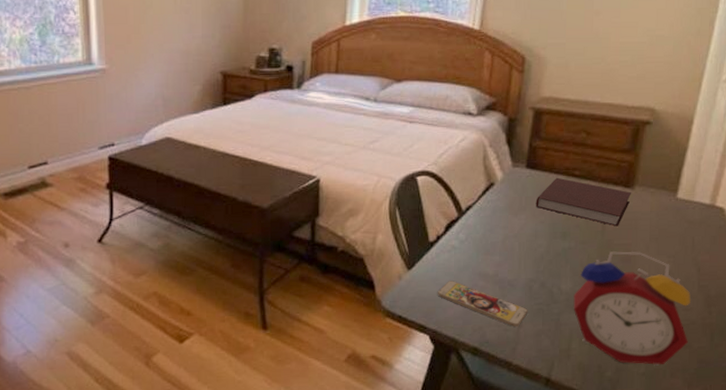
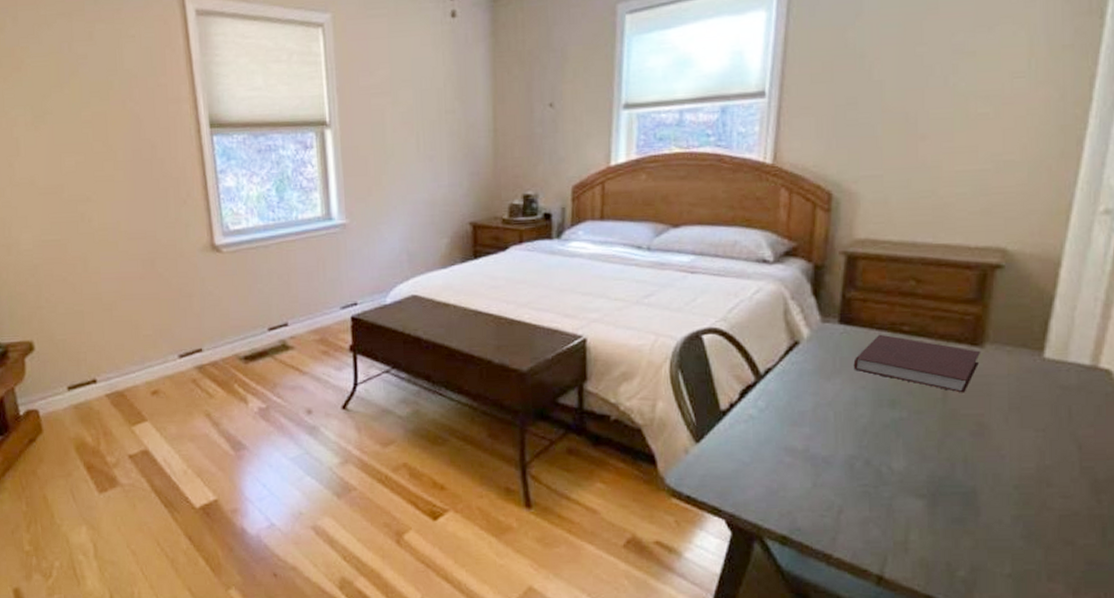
smartphone: present [437,281,528,328] -> none [733,456,850,513]
alarm clock: present [573,251,691,366] -> none [909,423,1070,566]

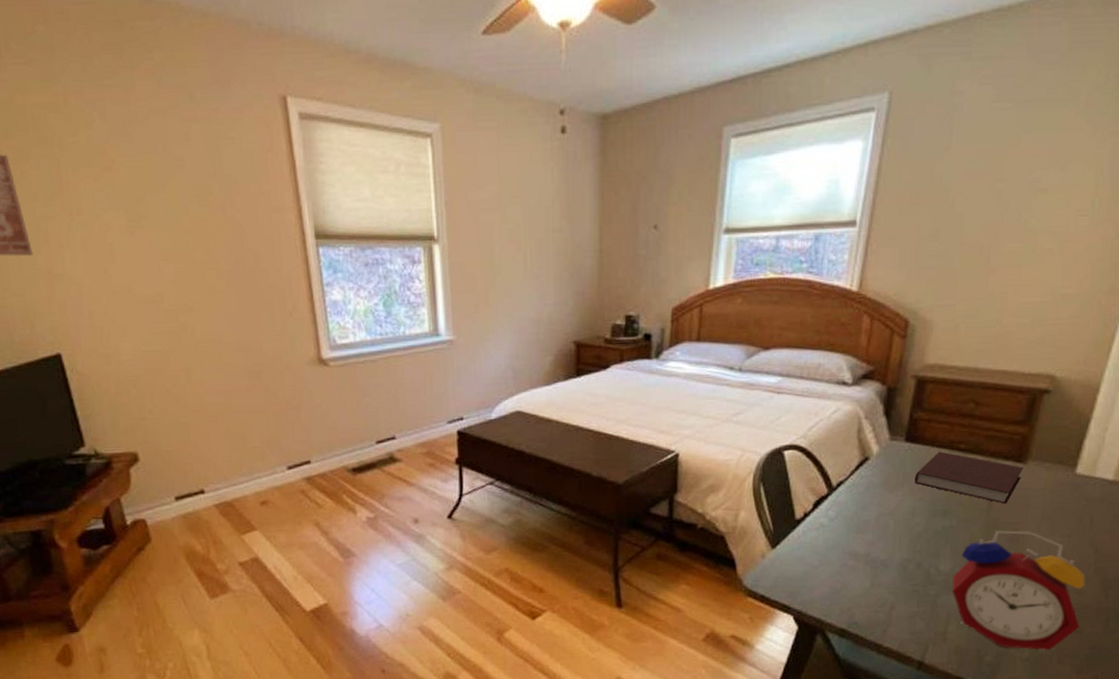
alarm clock: none [909,423,1070,566] -> present [952,530,1086,651]

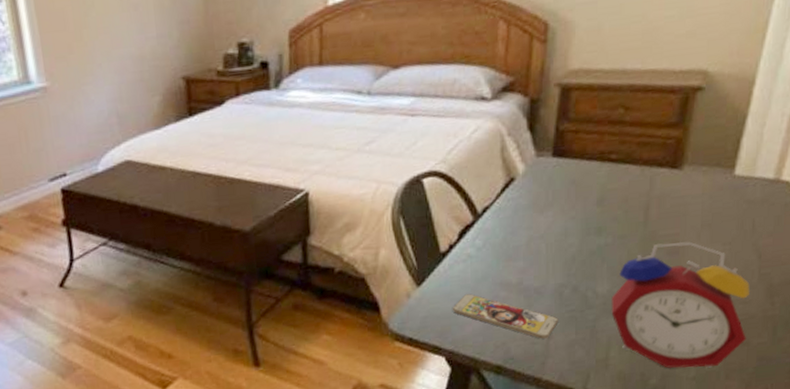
smartphone: none [802,560,902,609] -> present [452,293,558,340]
notebook: present [914,451,1024,504] -> none [565,164,680,215]

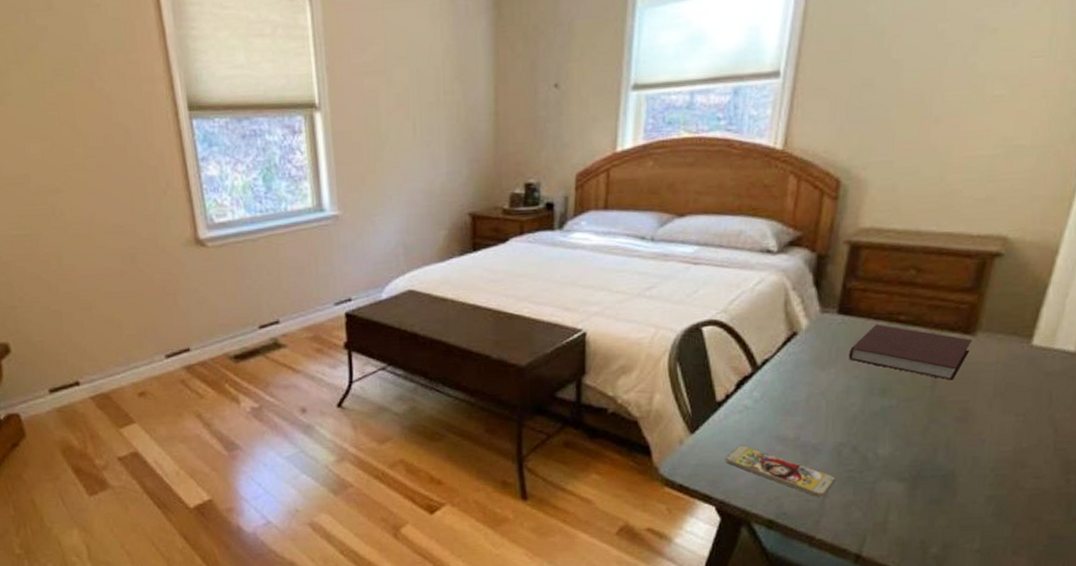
notebook: none [565,164,680,215] -> present [848,324,973,381]
alarm clock: present [611,241,750,368] -> none [892,409,1044,541]

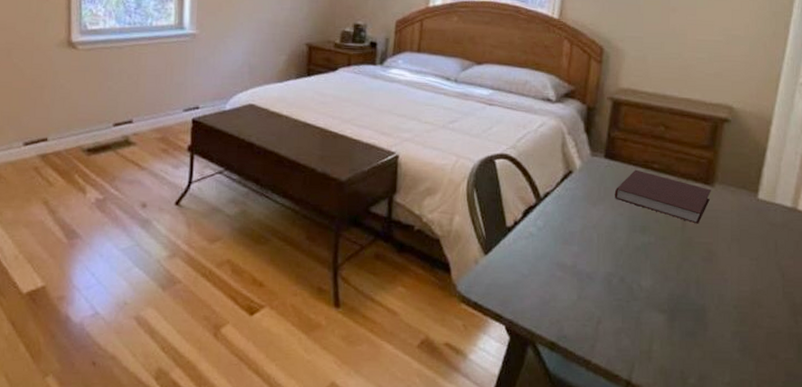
smartphone: present [725,445,836,498] -> none [514,269,607,323]

